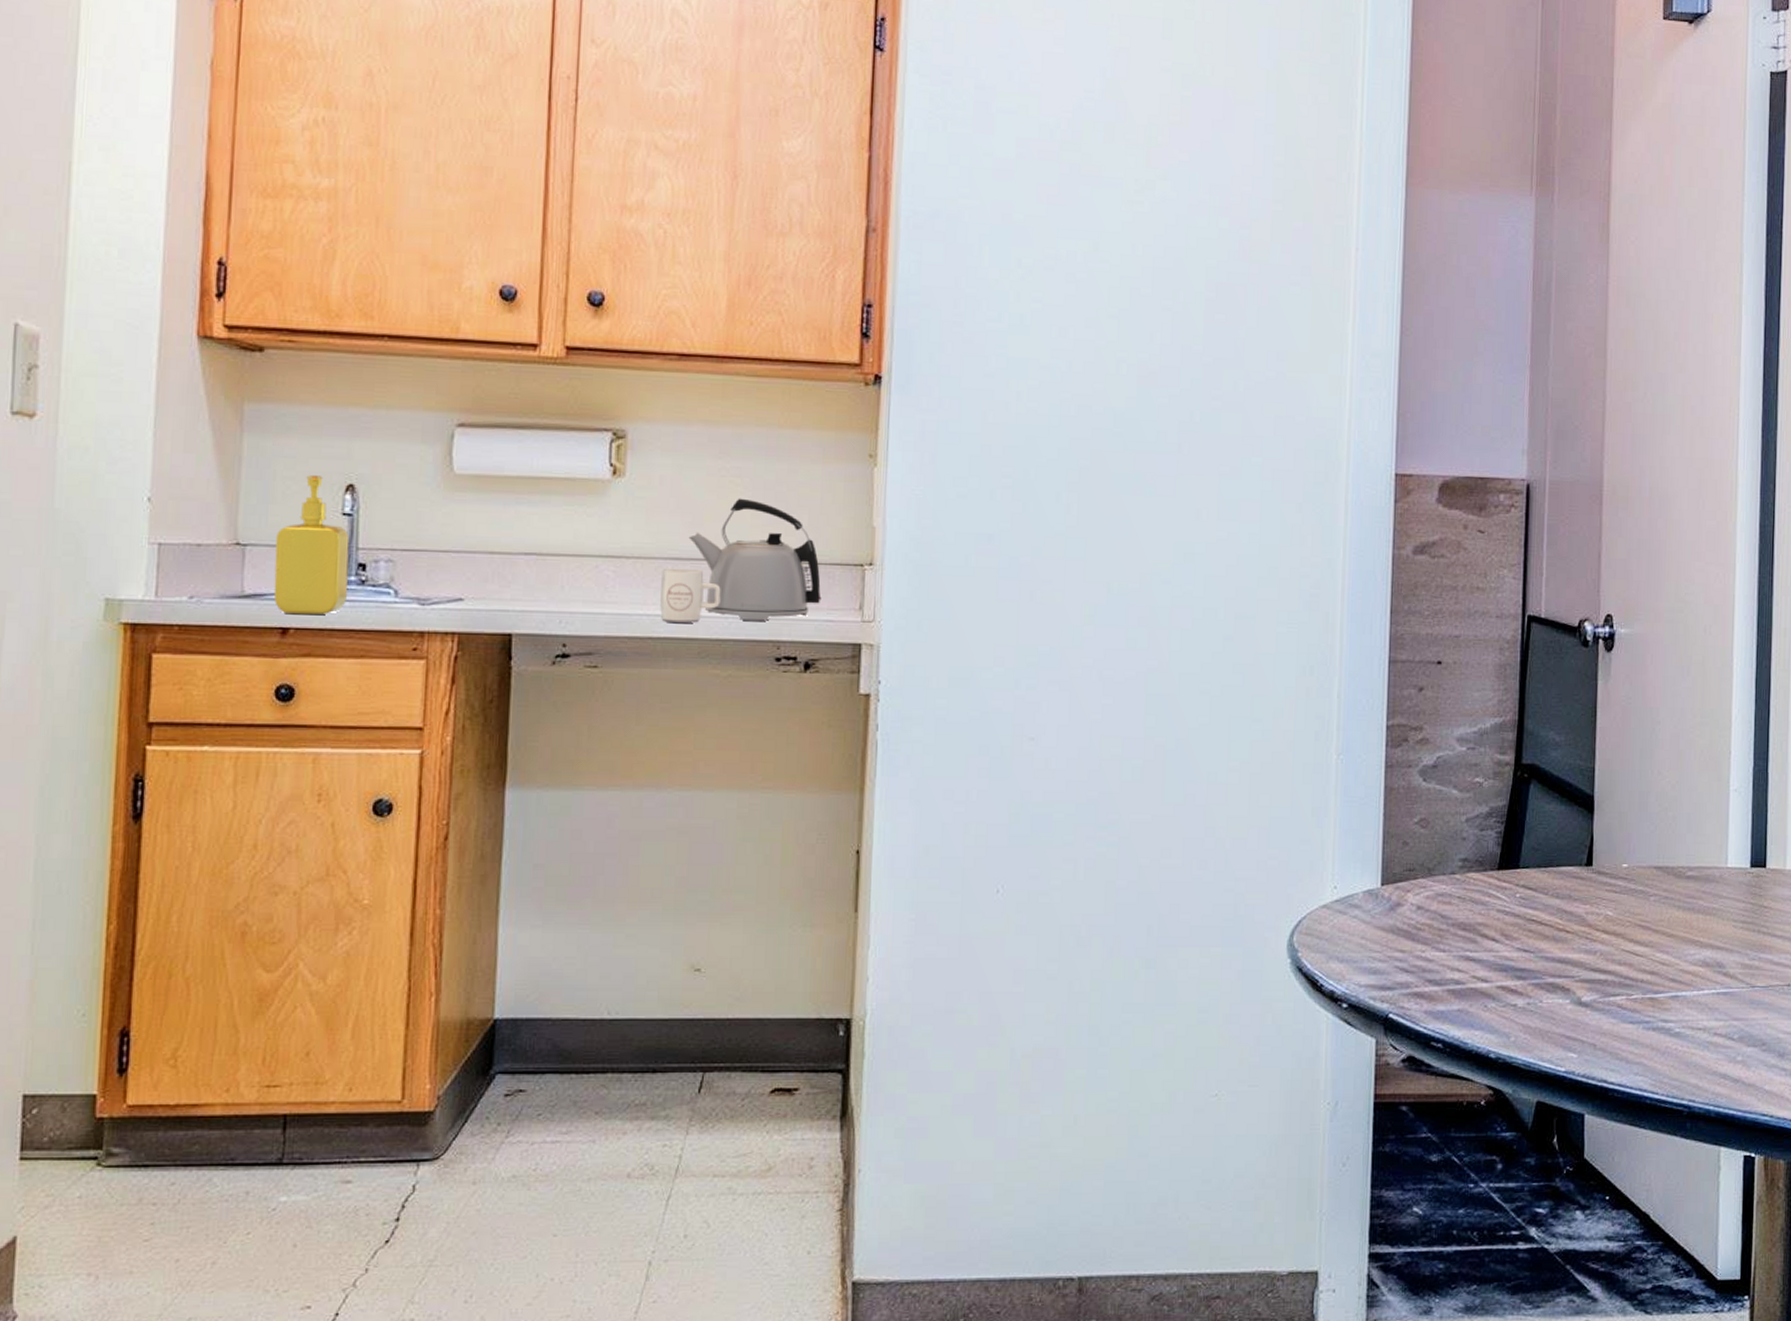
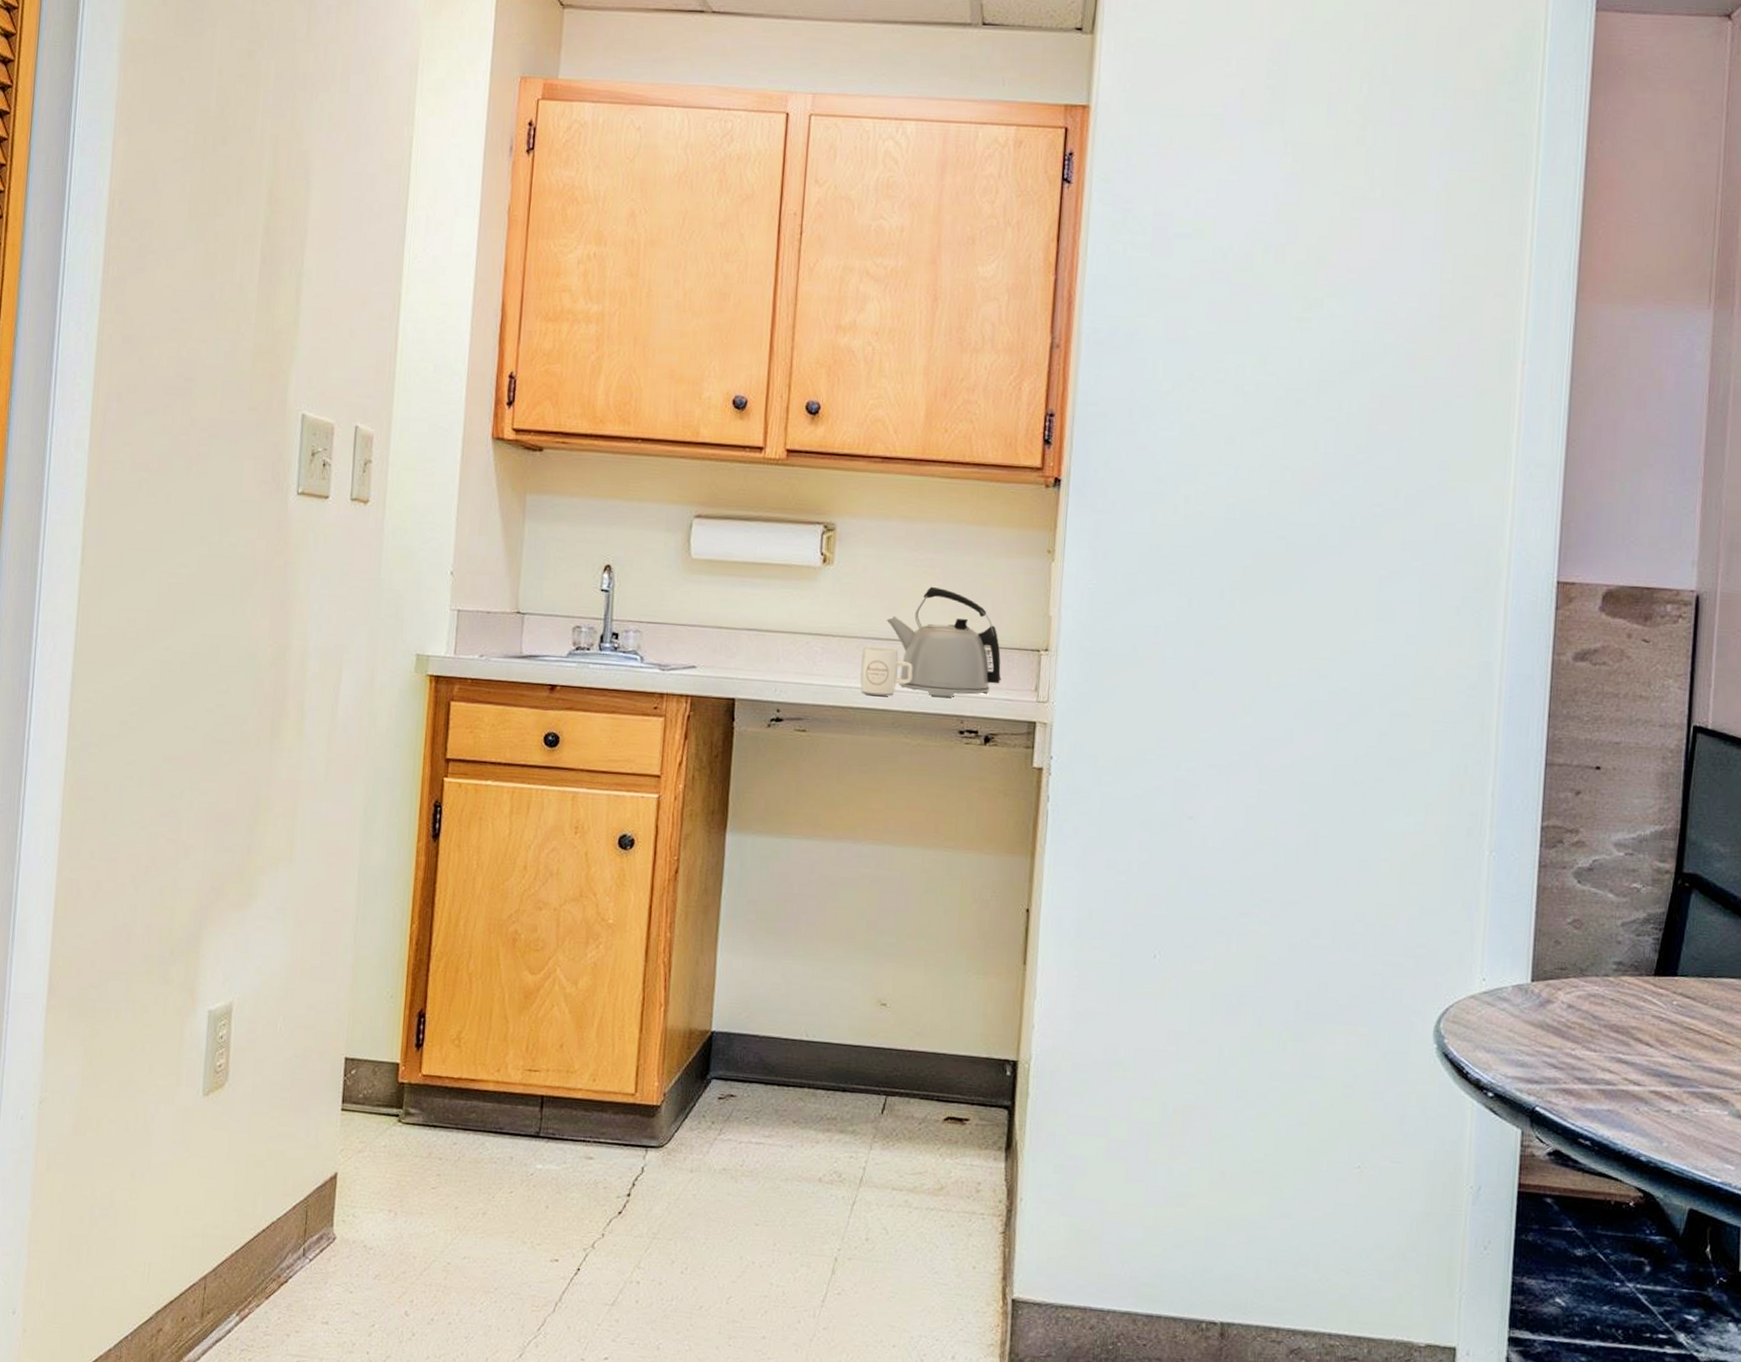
soap dispenser: present [273,475,350,615] -> none [545,556,606,675]

